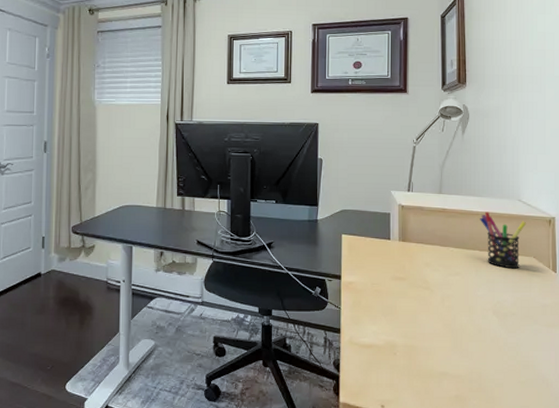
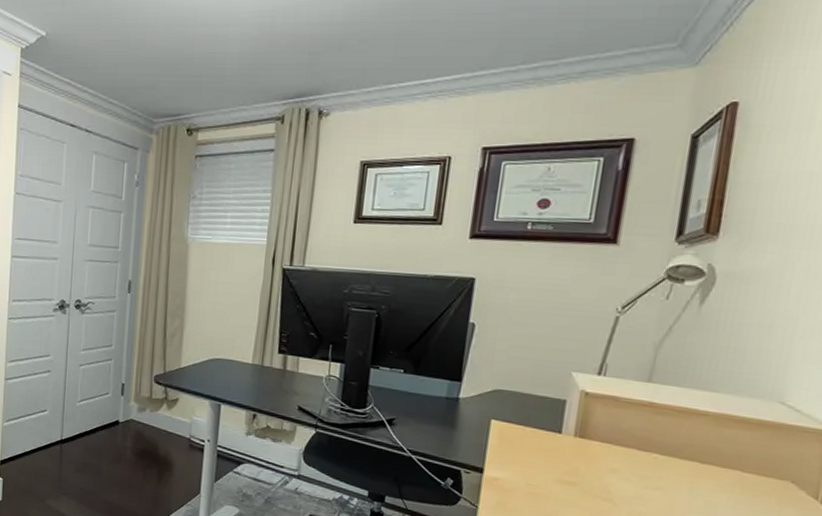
pen holder: present [480,211,526,269] -> none [708,412,787,494]

